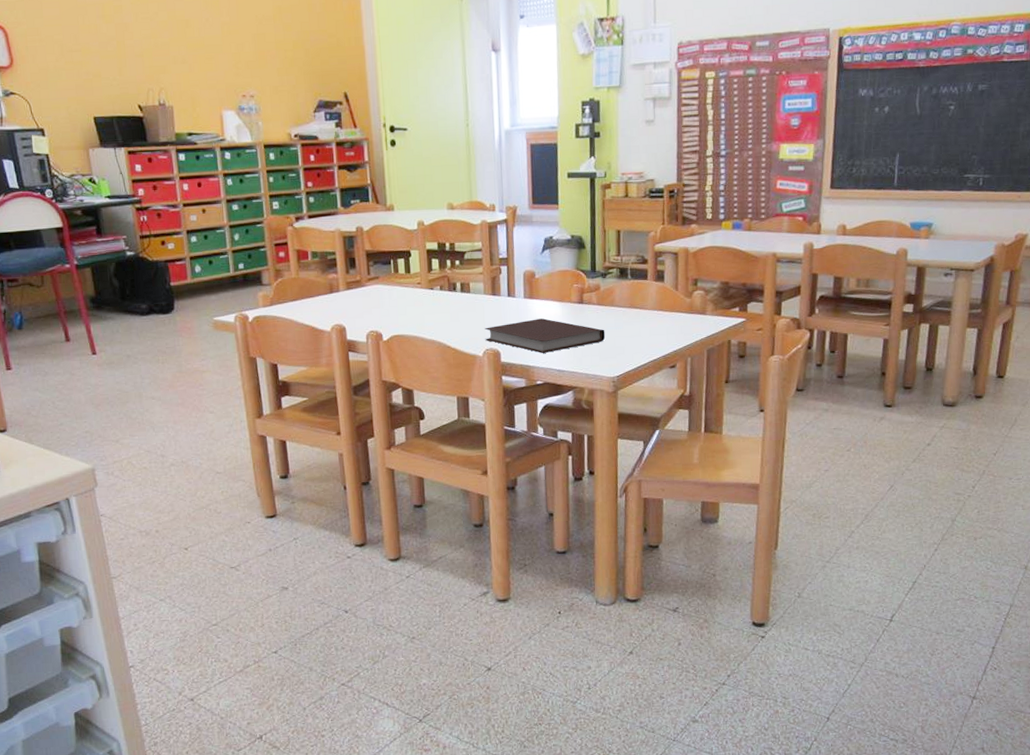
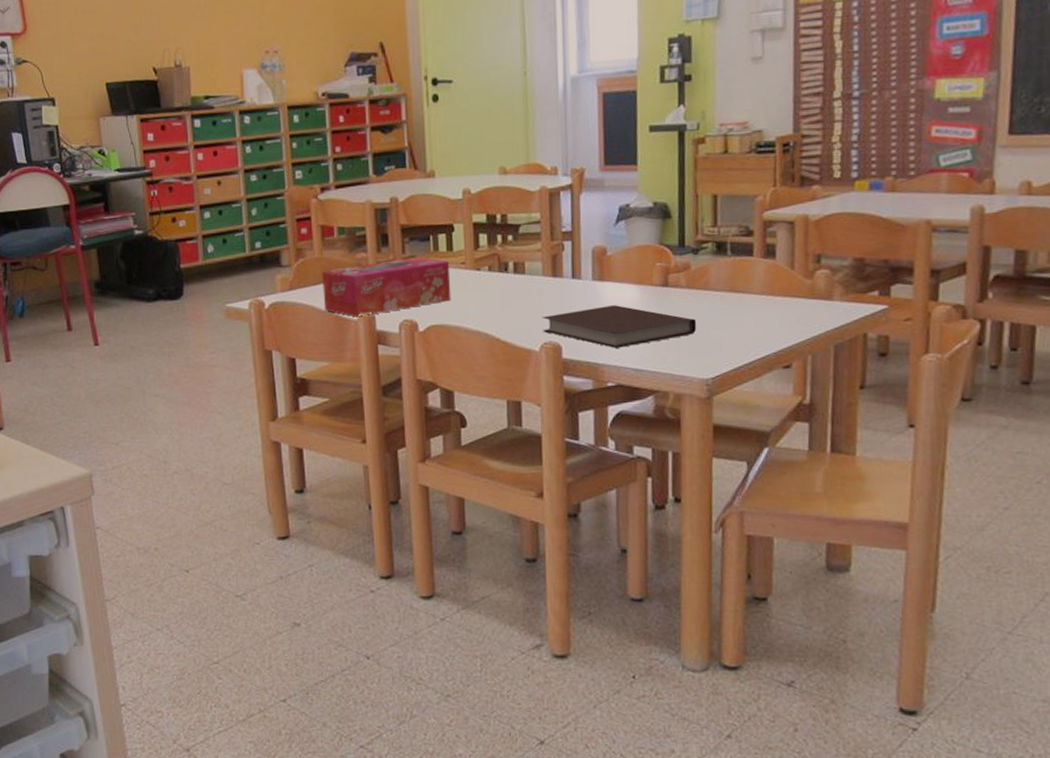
tissue box: none [299,278,410,329] -> present [322,257,452,317]

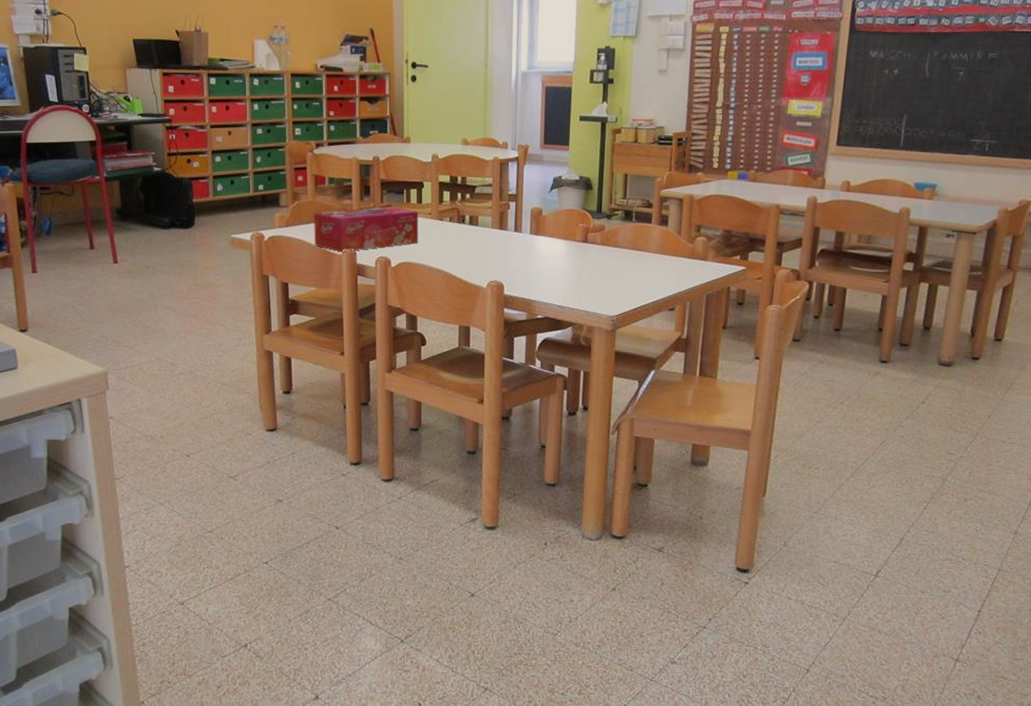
notebook: present [542,305,697,348] -> none [490,255,607,288]

